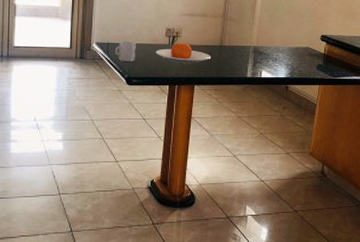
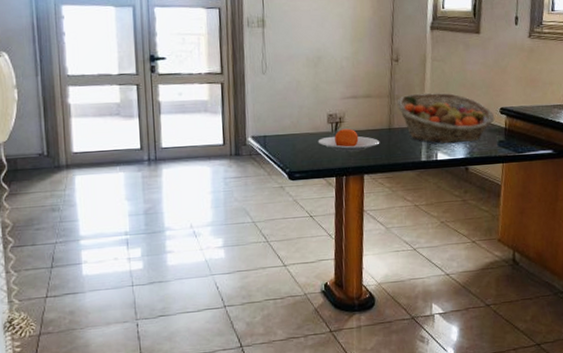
cup: present [115,41,136,61] -> none [273,131,297,155]
fruit basket: none [229,17,316,64] -> present [396,93,495,144]

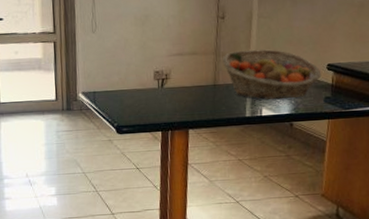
plate: present [317,128,380,152] -> none [144,85,205,108]

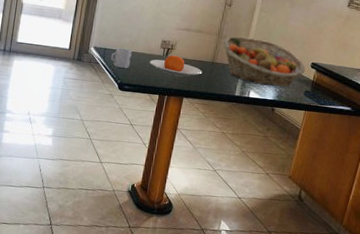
cup: none [102,88,124,110] -> present [111,47,132,68]
plate: none [144,85,205,108] -> present [149,55,202,77]

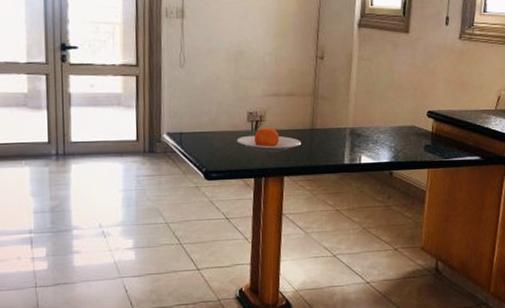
cup: present [111,47,132,68] -> none [190,129,214,153]
fruit basket: present [223,36,306,87] -> none [320,93,422,147]

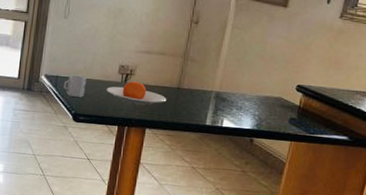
cup: none [190,129,214,153] -> present [64,75,86,97]

